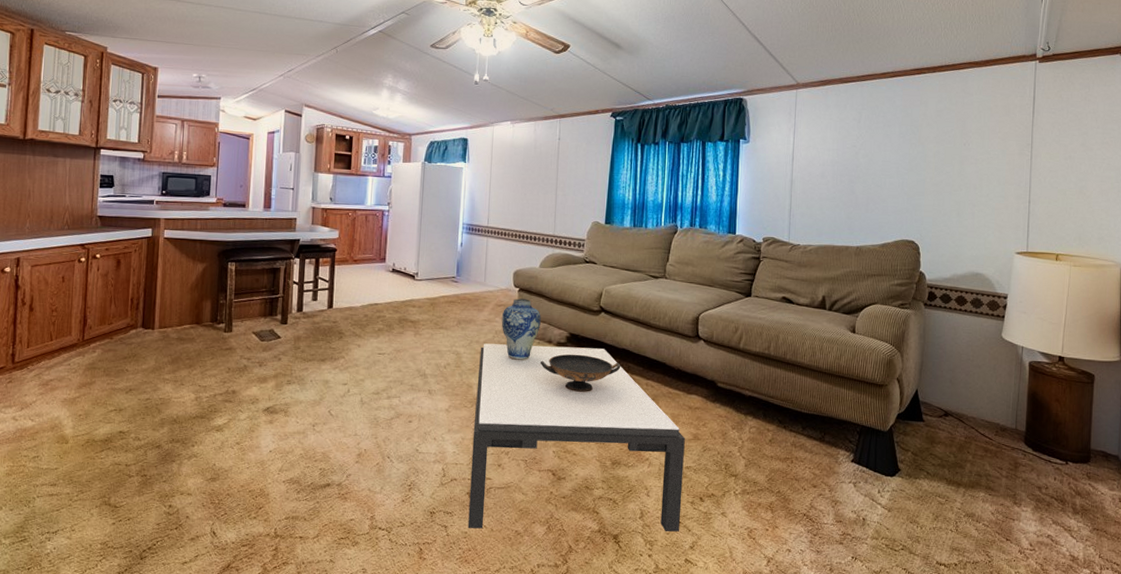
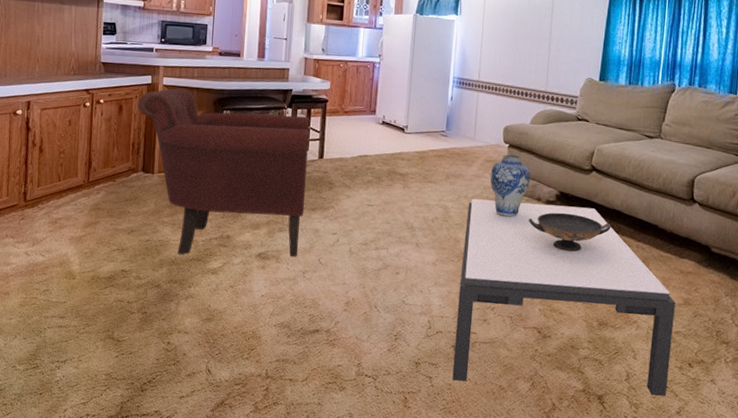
leather: none [136,240,318,413] -> present [137,87,309,257]

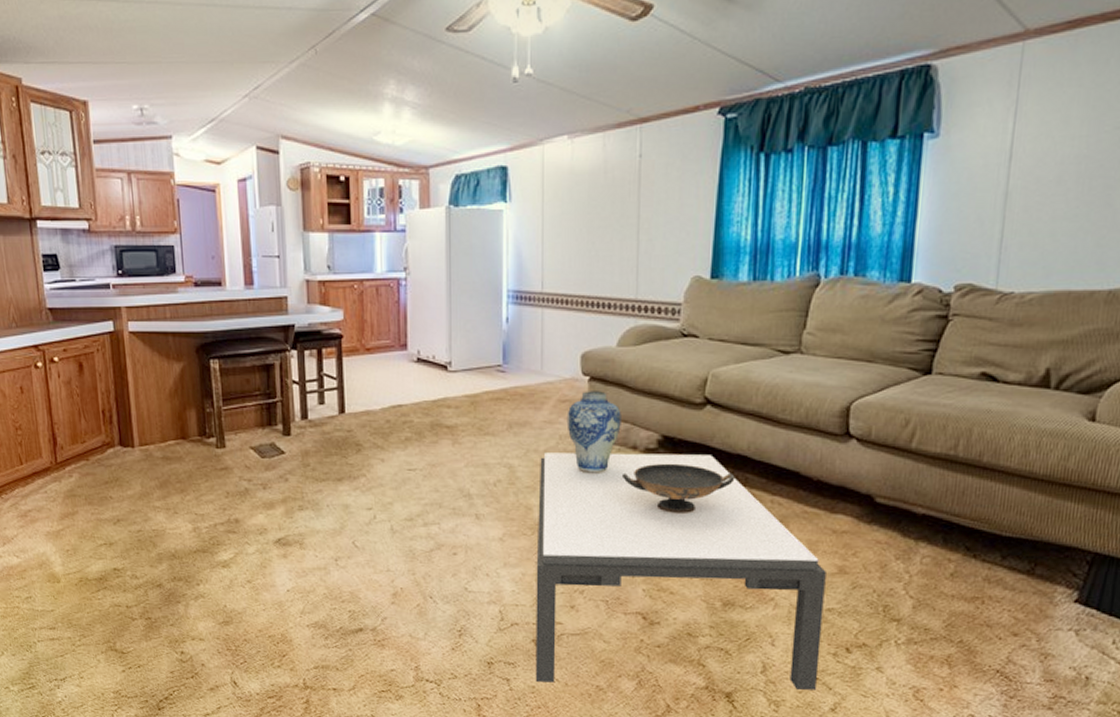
leather: present [137,87,309,257] -> none [100,333,328,547]

